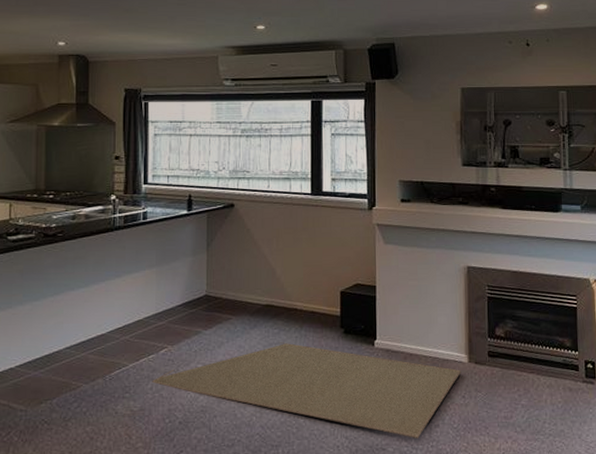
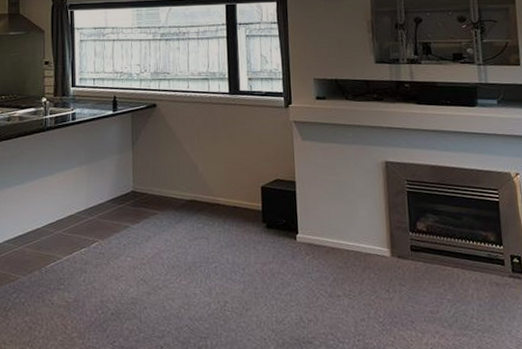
rug: present [152,342,462,439] -> none [85,236,385,333]

